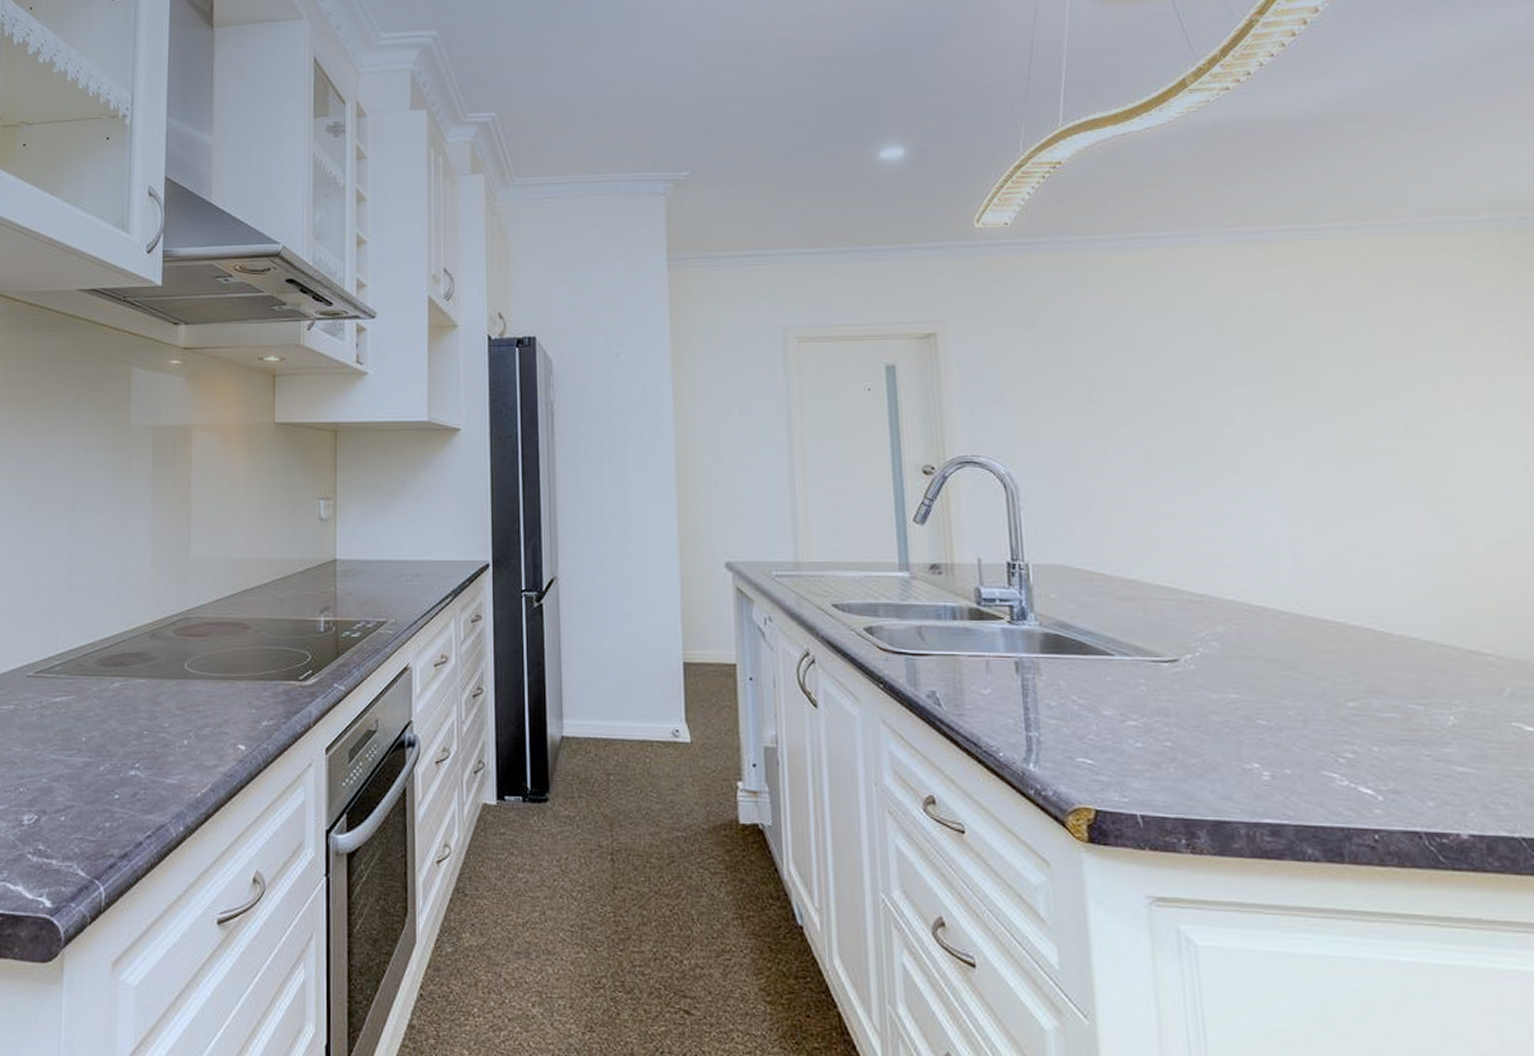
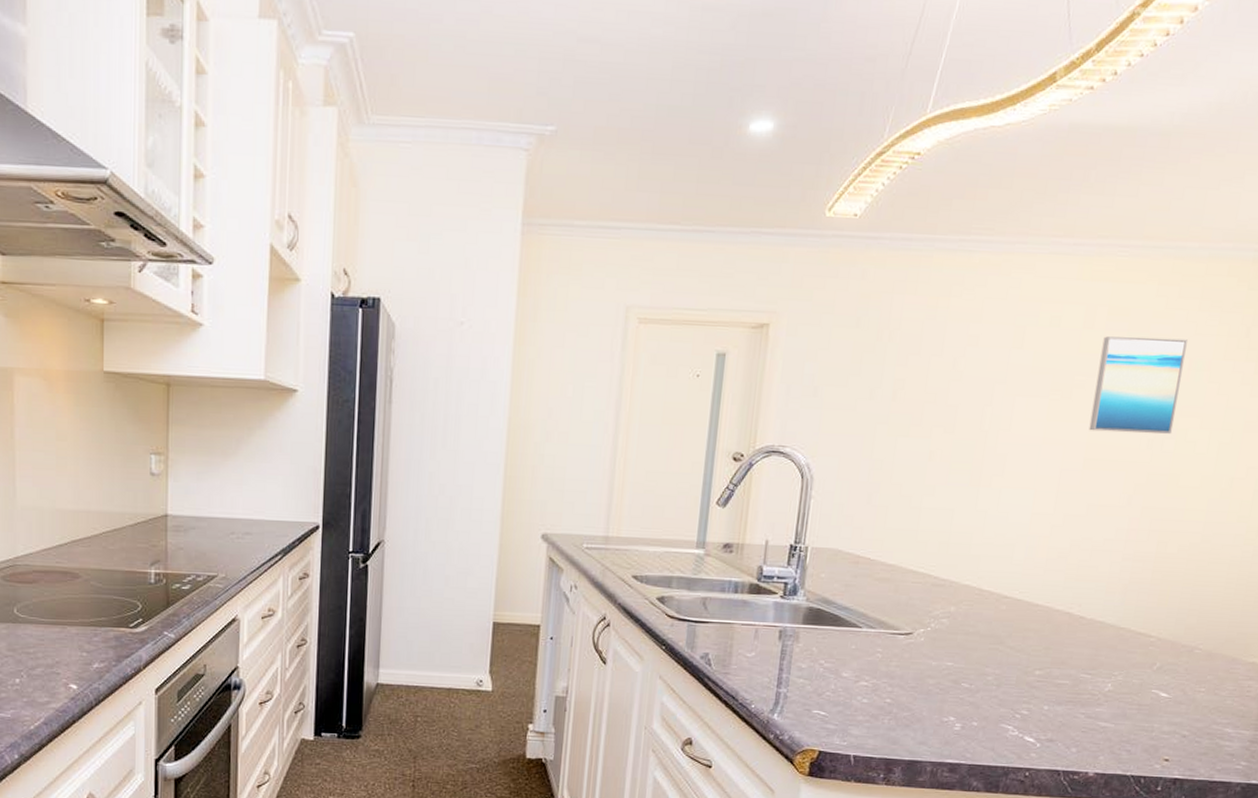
wall art: none [1315,317,1432,420] -> present [1089,336,1188,434]

